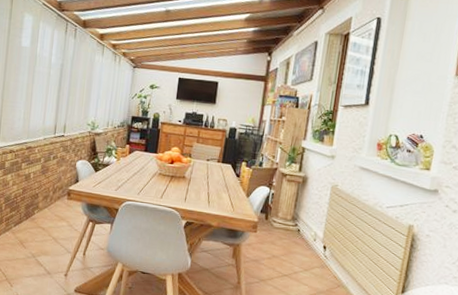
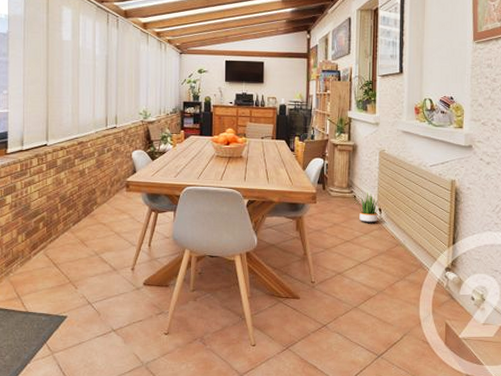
potted plant: none [298,227,326,260] -> present [354,191,381,223]

